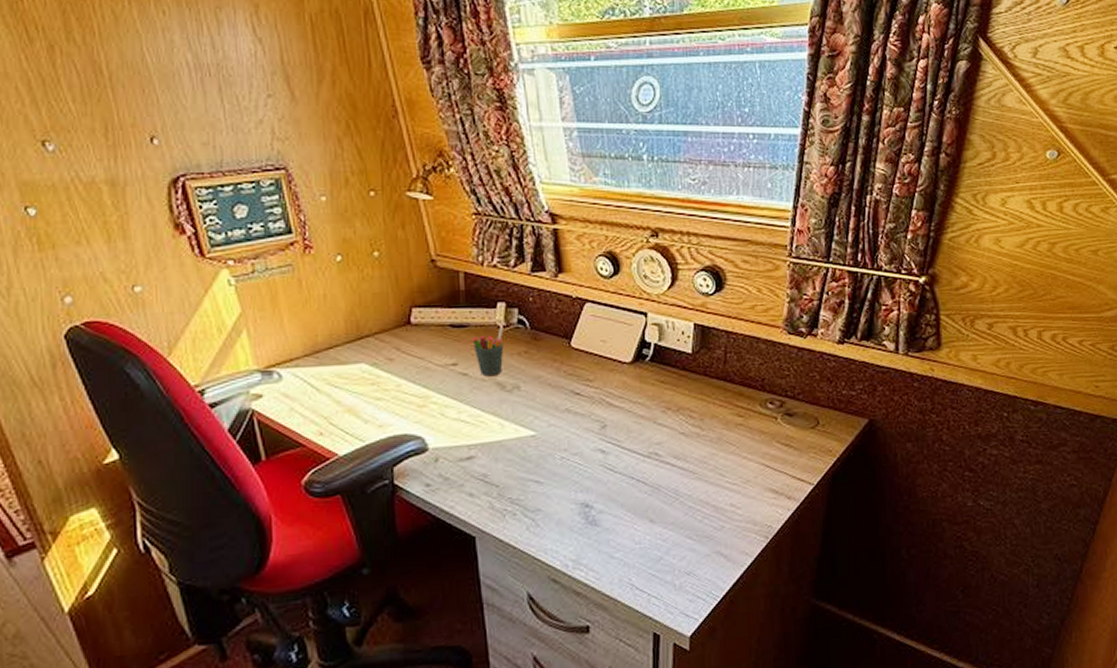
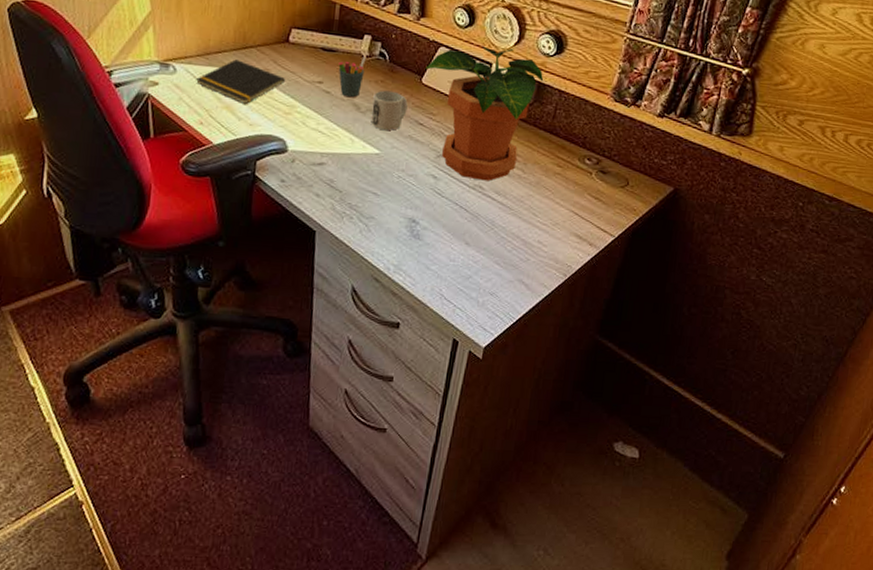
notepad: none [307,353,413,404] -> present [196,59,285,105]
mug: none [518,361,559,407] -> present [371,90,408,130]
potted plant: none [573,292,707,447] -> present [425,45,544,181]

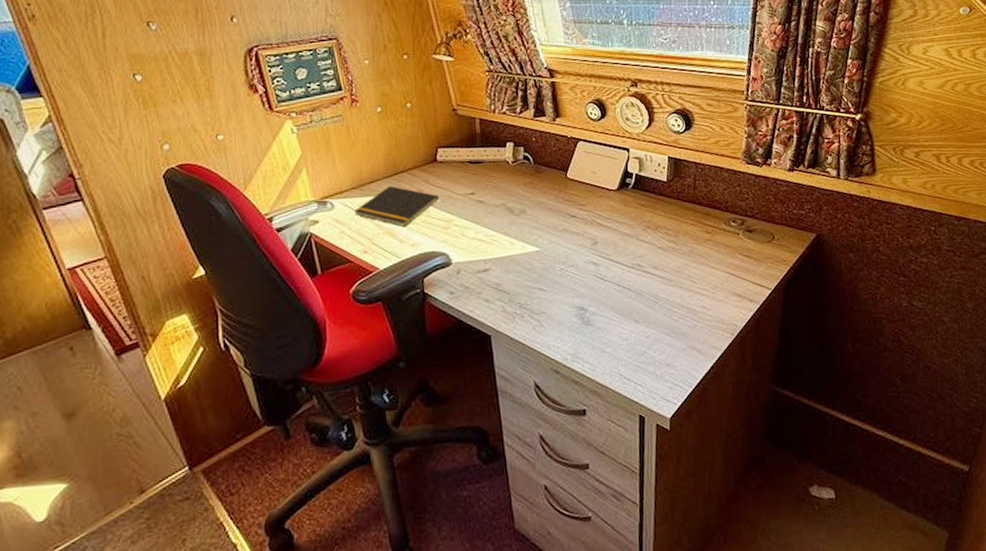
pen holder: present [338,55,366,98] -> none [487,162,513,203]
mug: present [371,90,408,130] -> none [524,190,558,228]
potted plant: present [425,45,544,181] -> none [568,131,679,259]

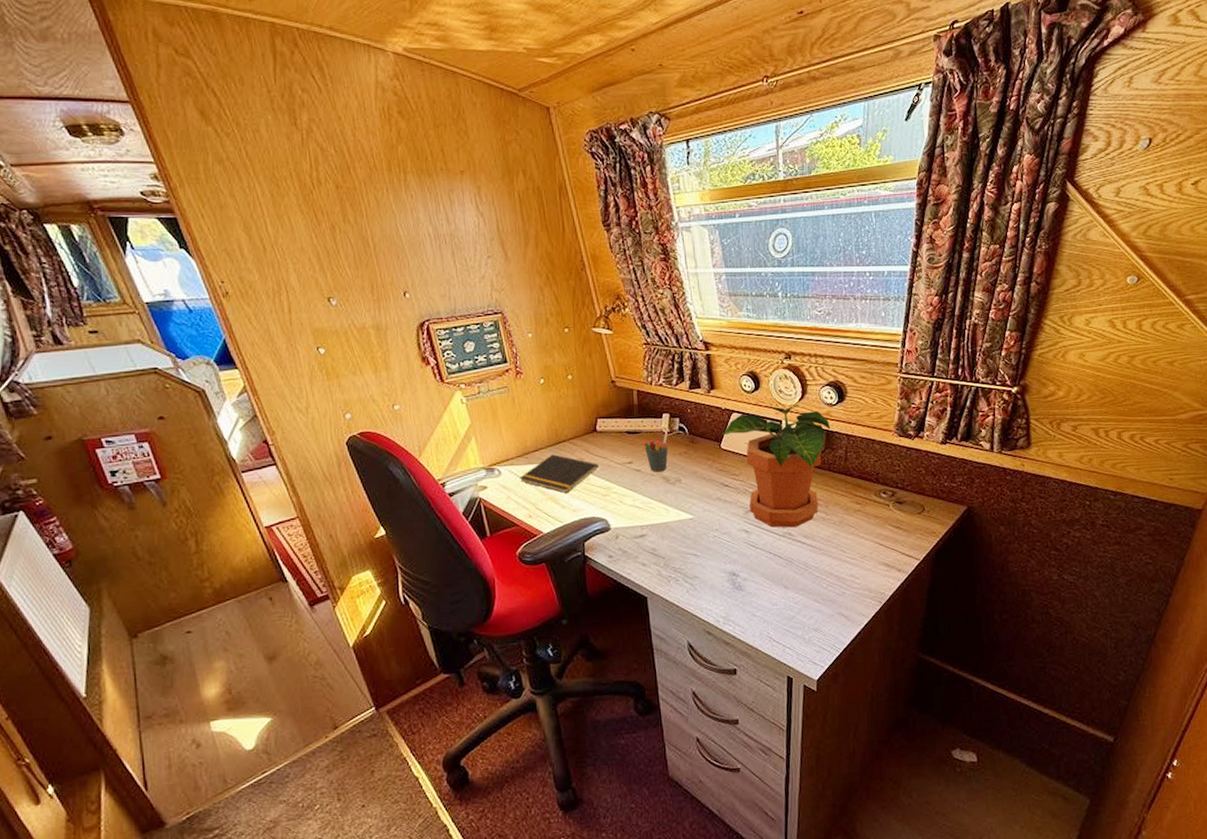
pen holder: none [487,162,513,203] -> present [644,432,668,472]
potted plant: none [568,131,679,259] -> present [722,403,831,528]

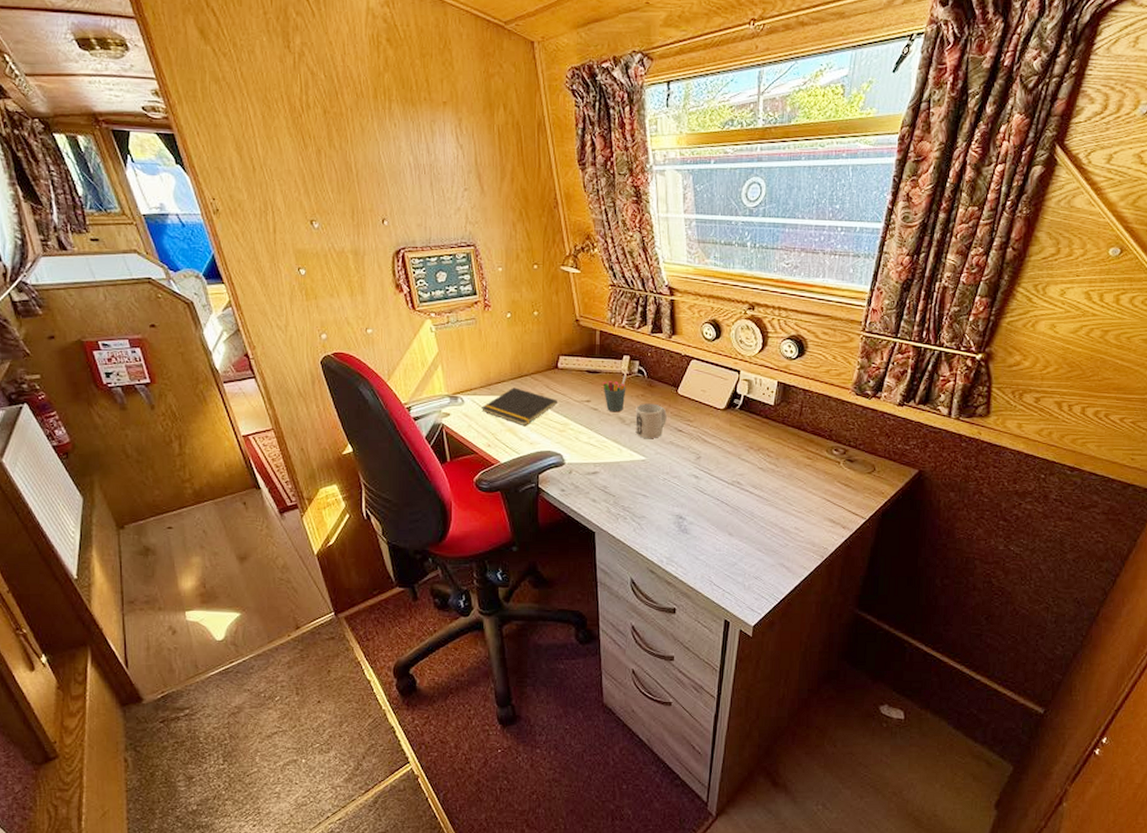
mug: none [679,460,712,496] -> present [635,403,667,438]
potted plant: present [722,403,831,528] -> none [680,355,789,477]

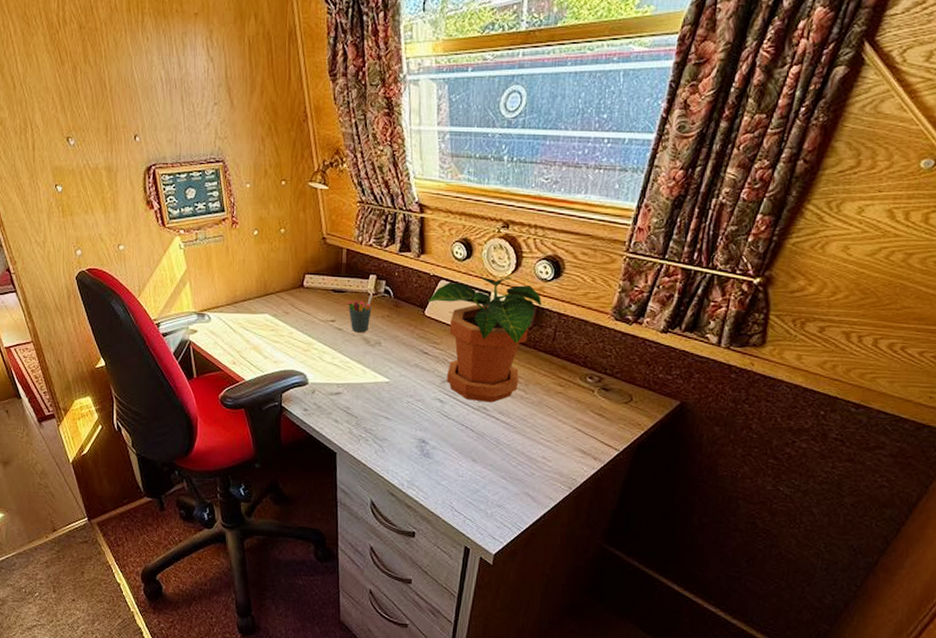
notepad: present [482,387,557,427] -> none [227,306,302,345]
mug: present [635,403,667,438] -> none [380,324,413,360]
potted plant: none [680,355,789,477] -> present [427,276,542,403]

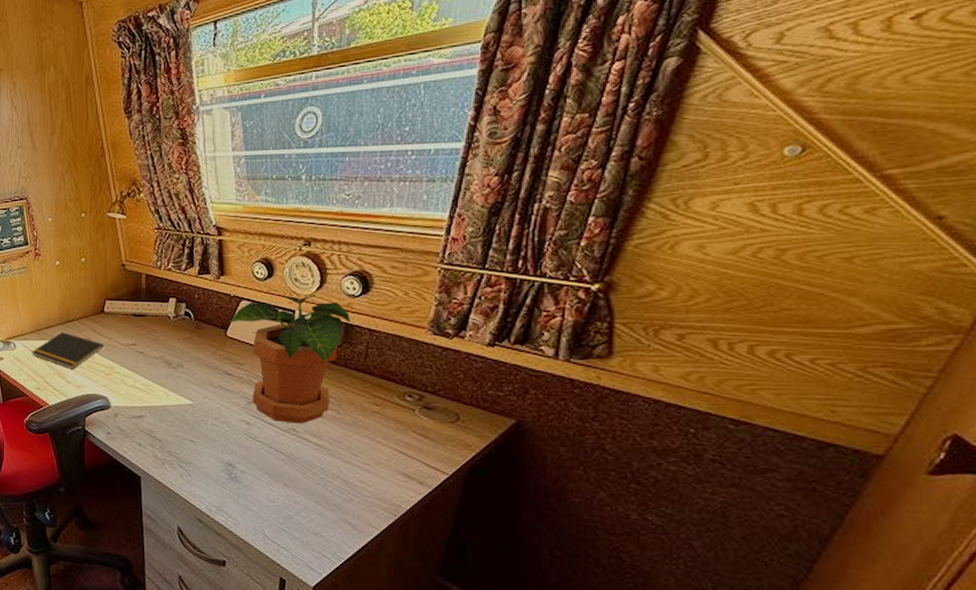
notepad: none [227,306,302,345] -> present [32,332,103,370]
pen holder: present [348,294,373,333] -> none [148,317,173,356]

